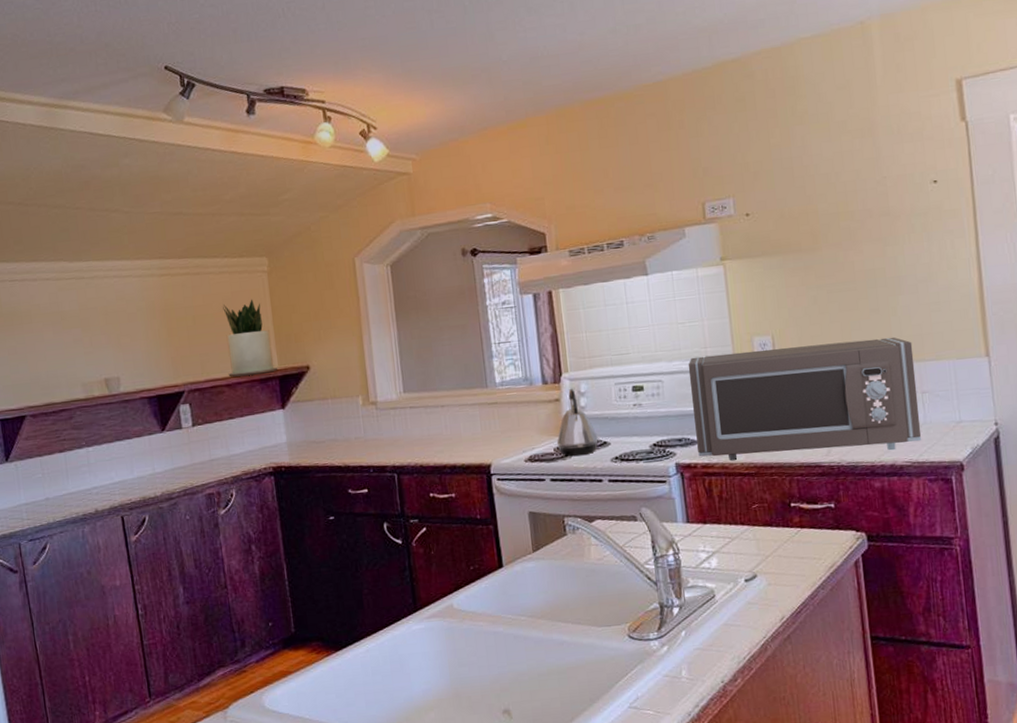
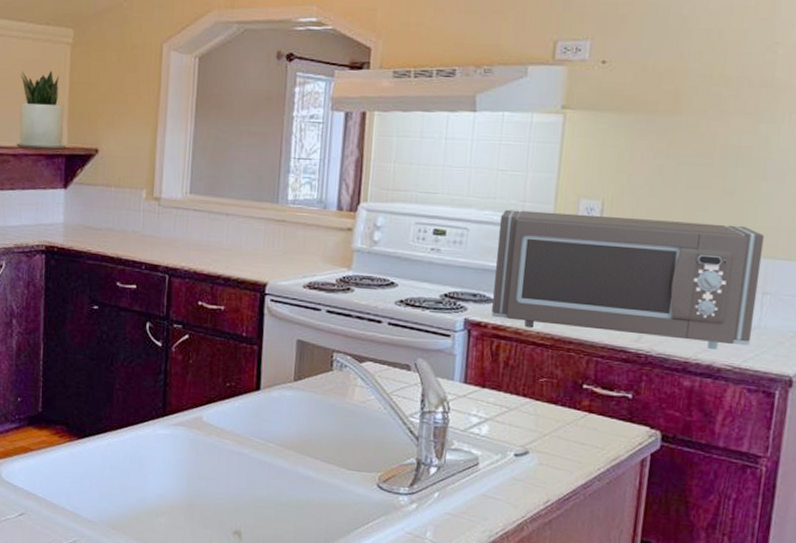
kettle: present [556,388,598,456] -> none [340,219,386,292]

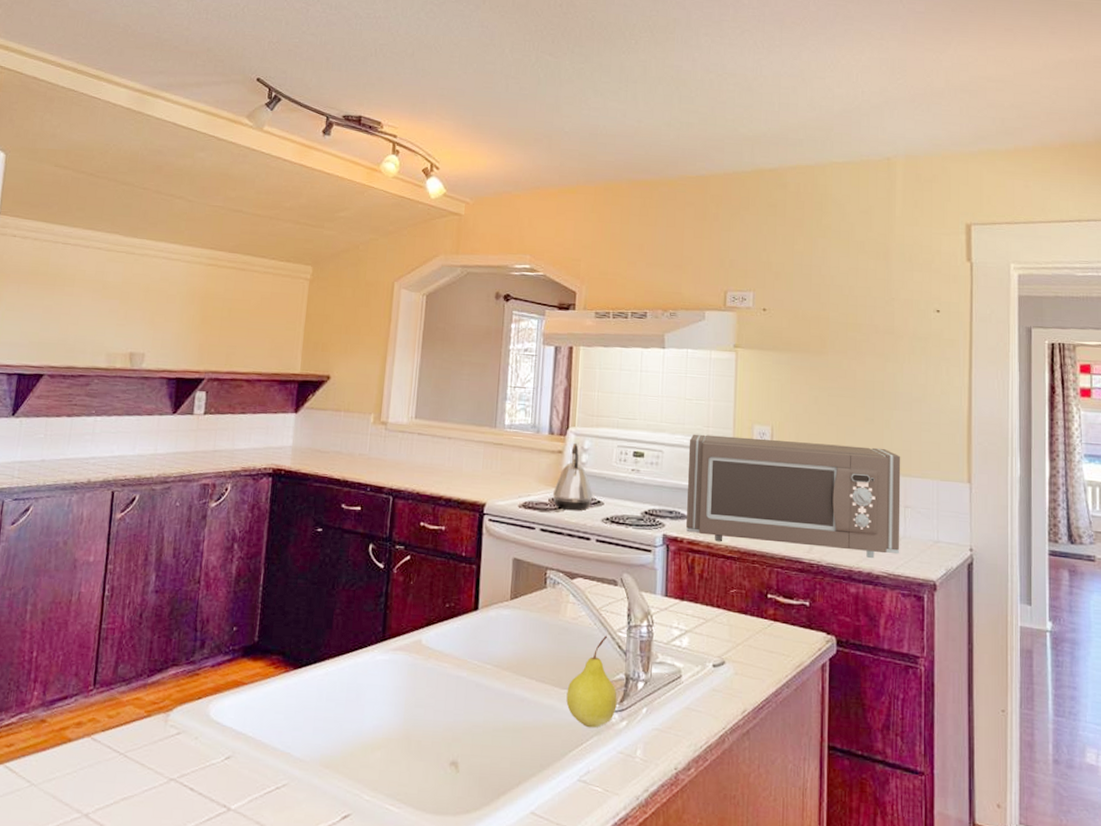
planter: present [16,70,67,150] -> none [250,302,300,376]
kettle: none [340,219,386,292] -> present [552,442,593,510]
fruit: none [352,420,407,509] -> present [566,635,617,728]

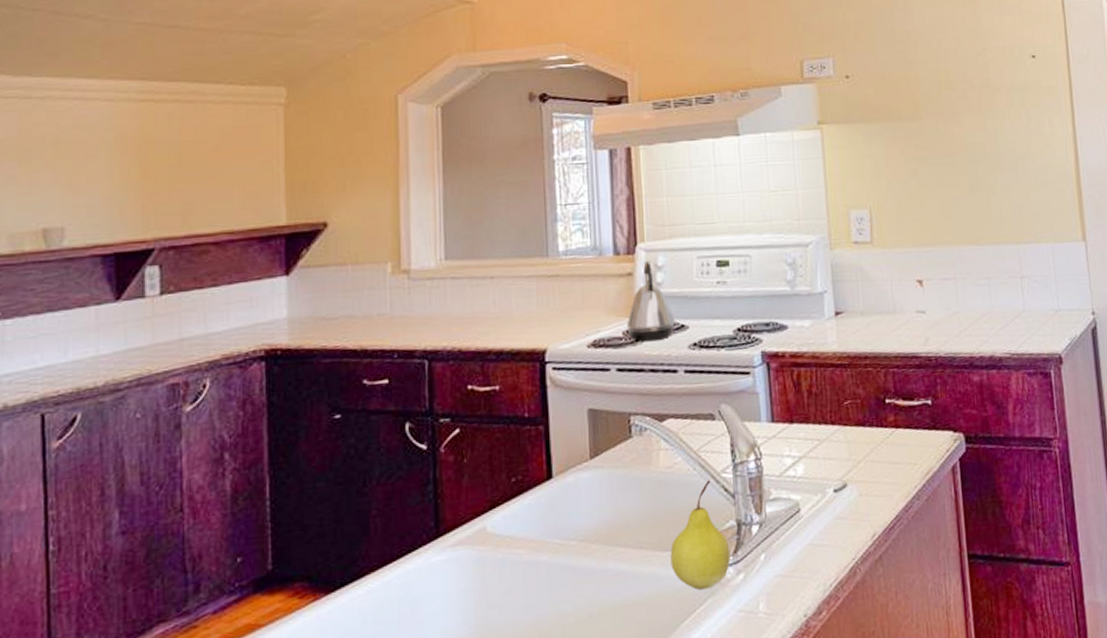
microwave: present [686,434,901,559] -> none [779,216,1021,350]

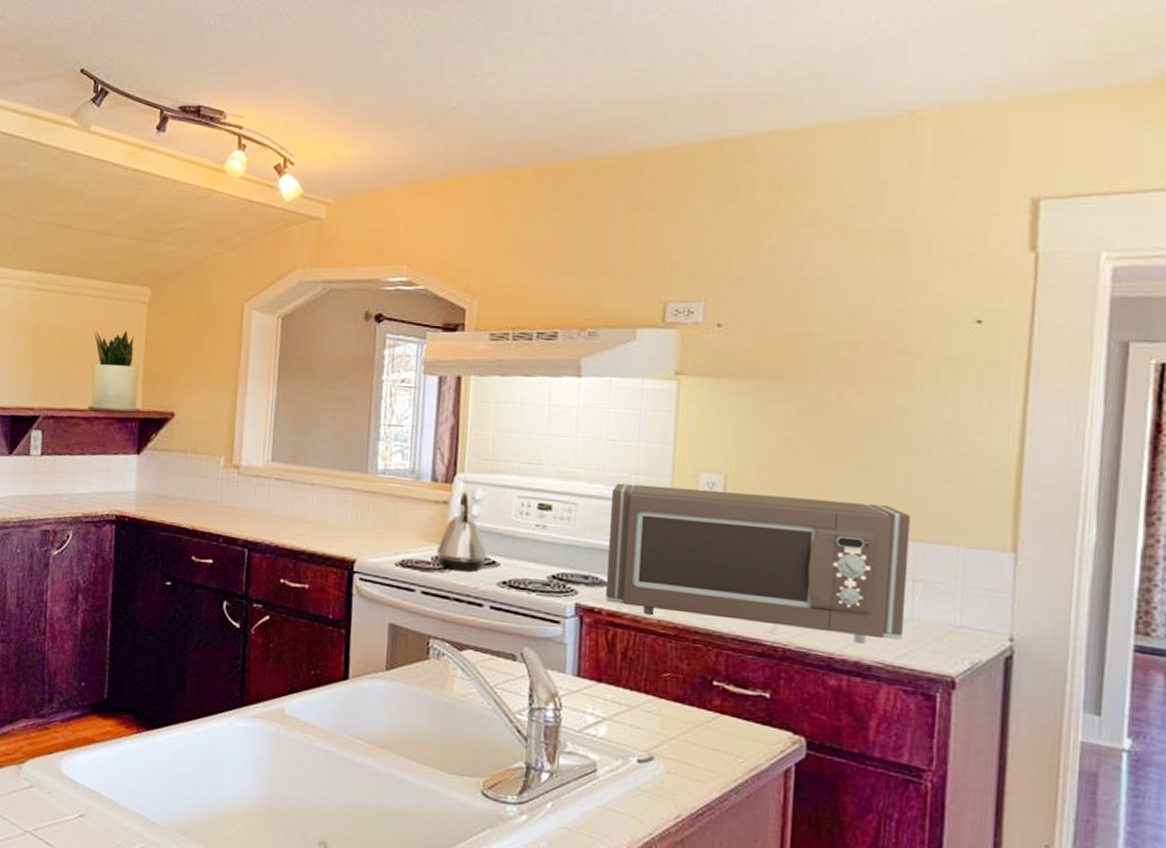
planter: none [218,137,286,234] -> present [87,330,141,414]
fruit: present [670,480,730,591] -> none [453,717,516,820]
microwave: none [779,216,1021,350] -> present [606,483,911,645]

